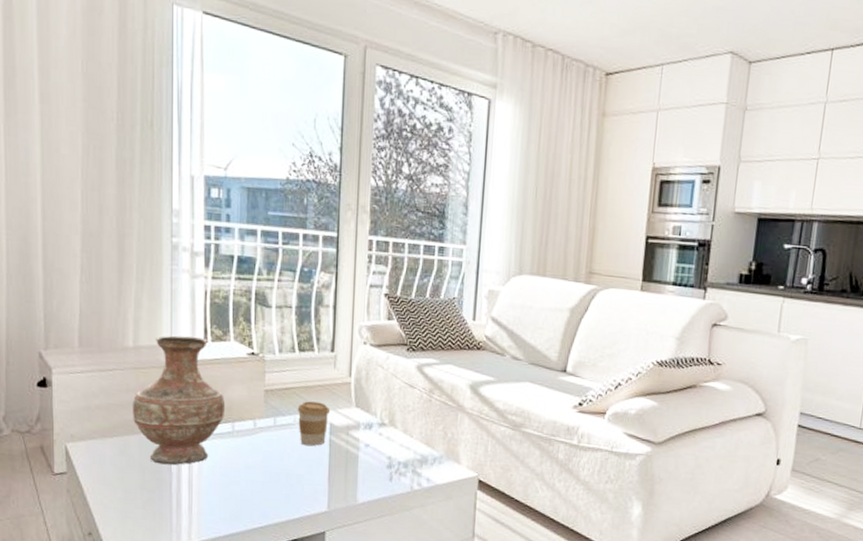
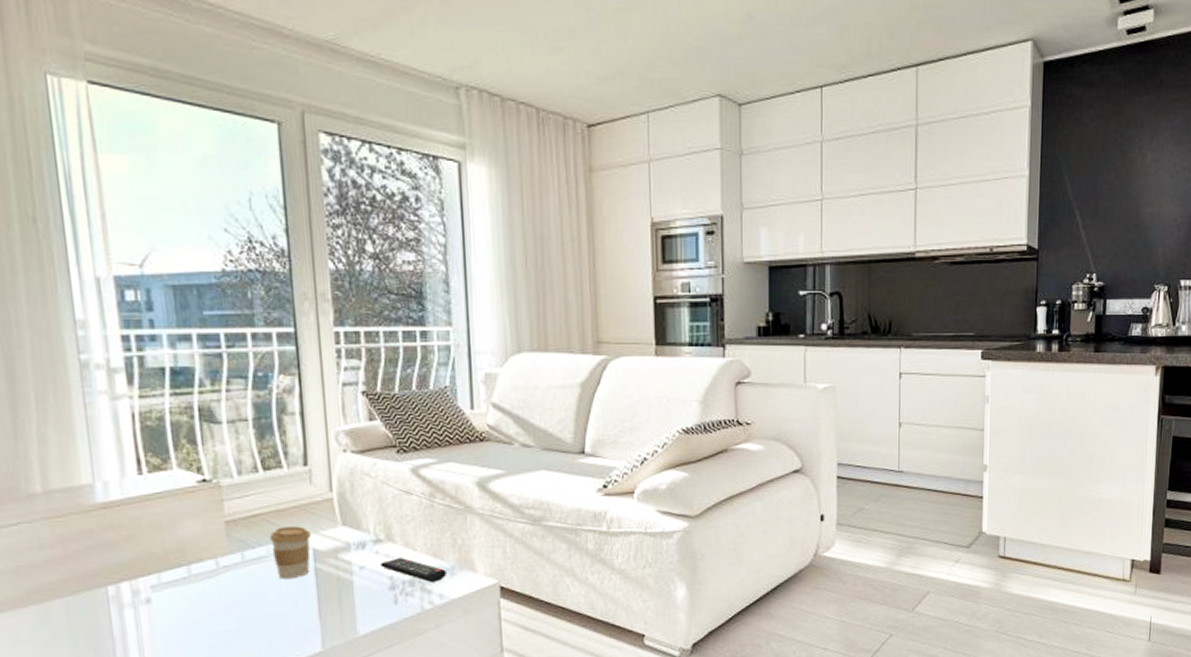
vase: present [132,335,226,465] -> none [49,470,177,630]
remote control: none [382,441,435,467] -> present [380,557,447,582]

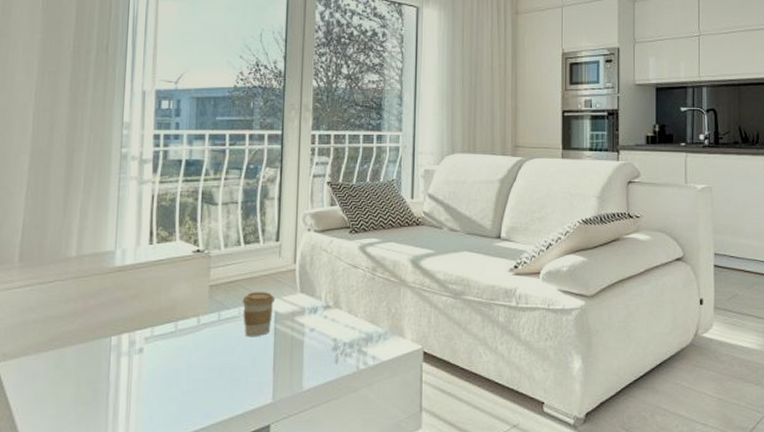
remote control: present [380,557,447,582] -> none [327,321,380,345]

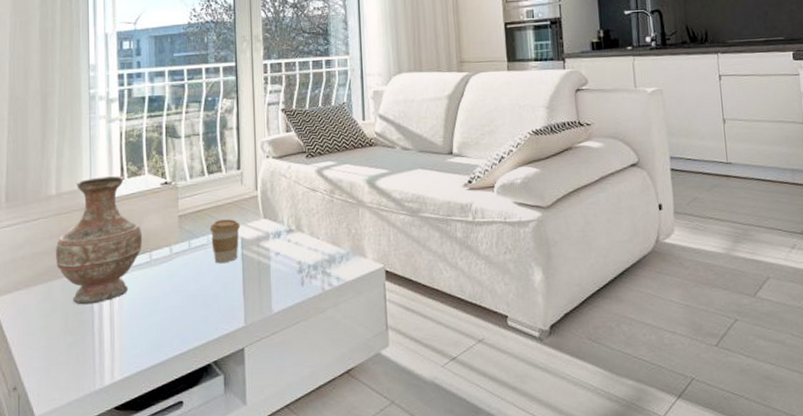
vase: none [70,241,169,374] -> present [55,176,143,305]

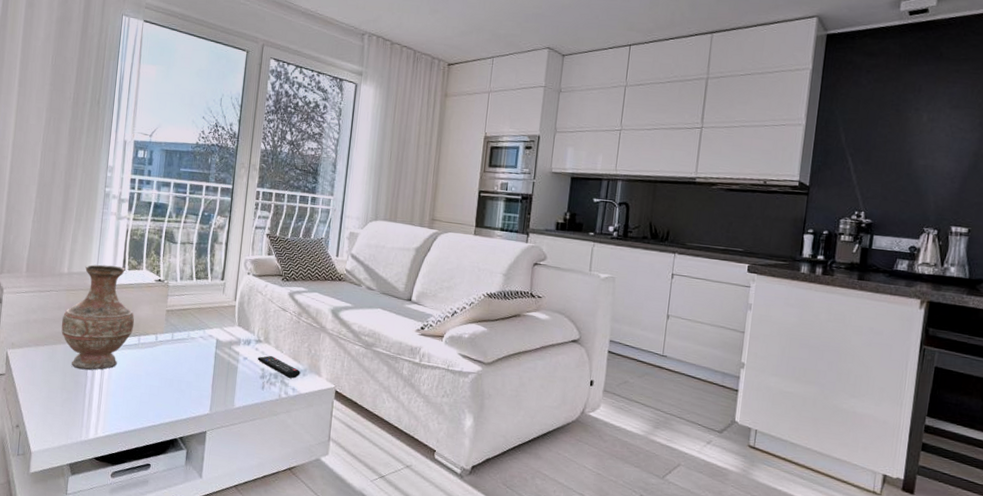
coffee cup: present [210,219,240,264] -> none [191,320,217,358]
remote control: none [291,244,343,266] -> present [257,355,300,378]

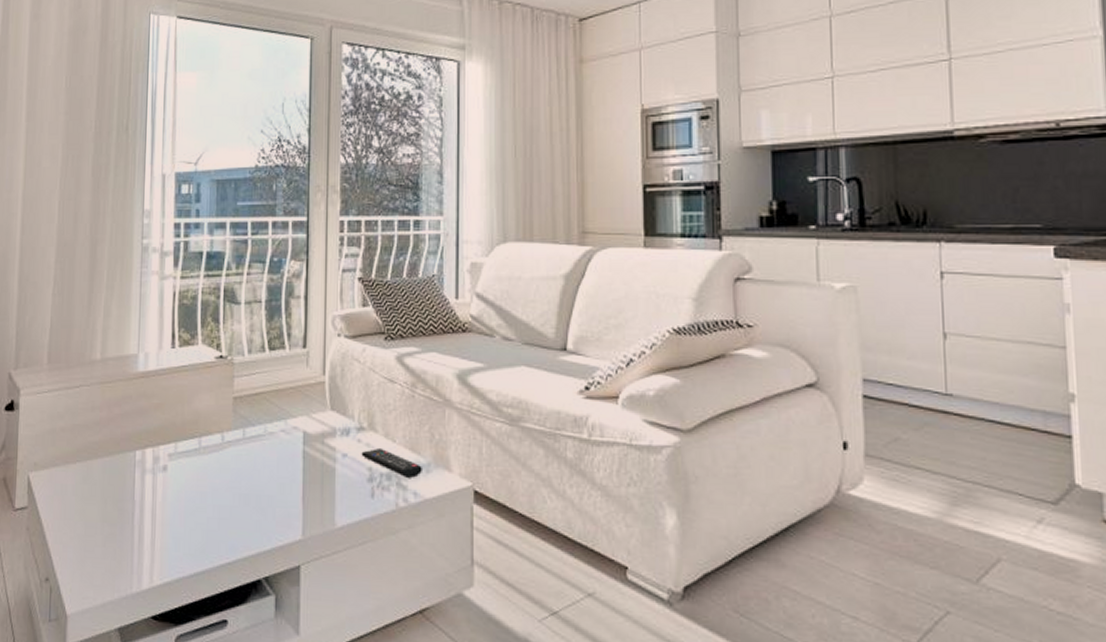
vase: present [61,264,135,370] -> none [96,343,192,492]

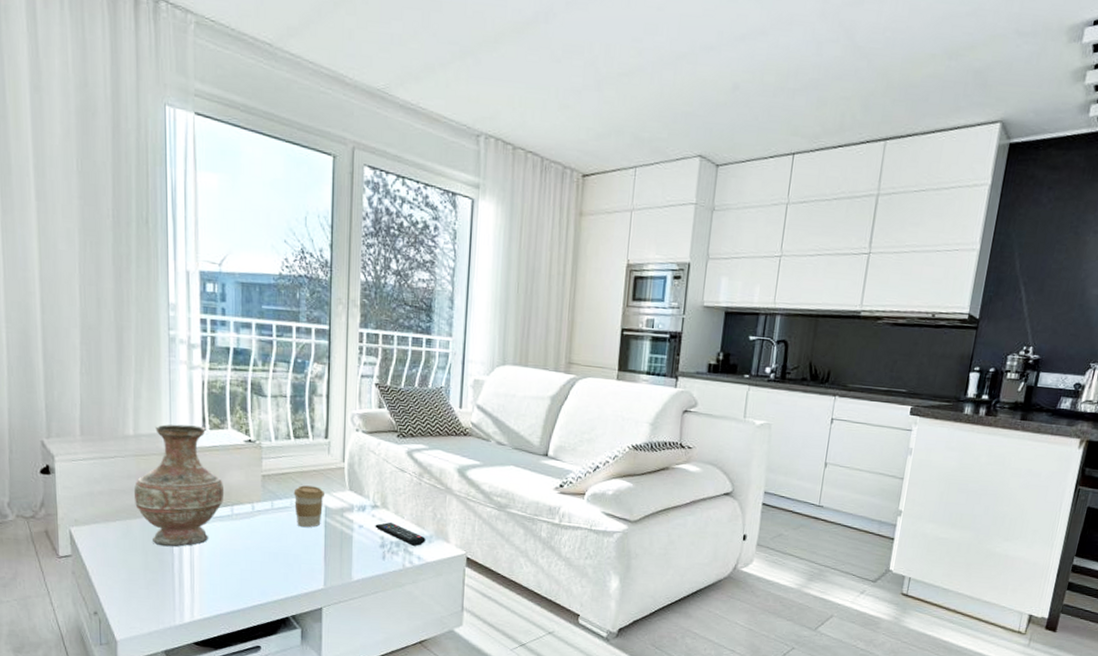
vase: none [96,343,192,492] -> present [133,424,225,547]
coffee cup: none [268,407,303,460] -> present [293,485,324,528]

